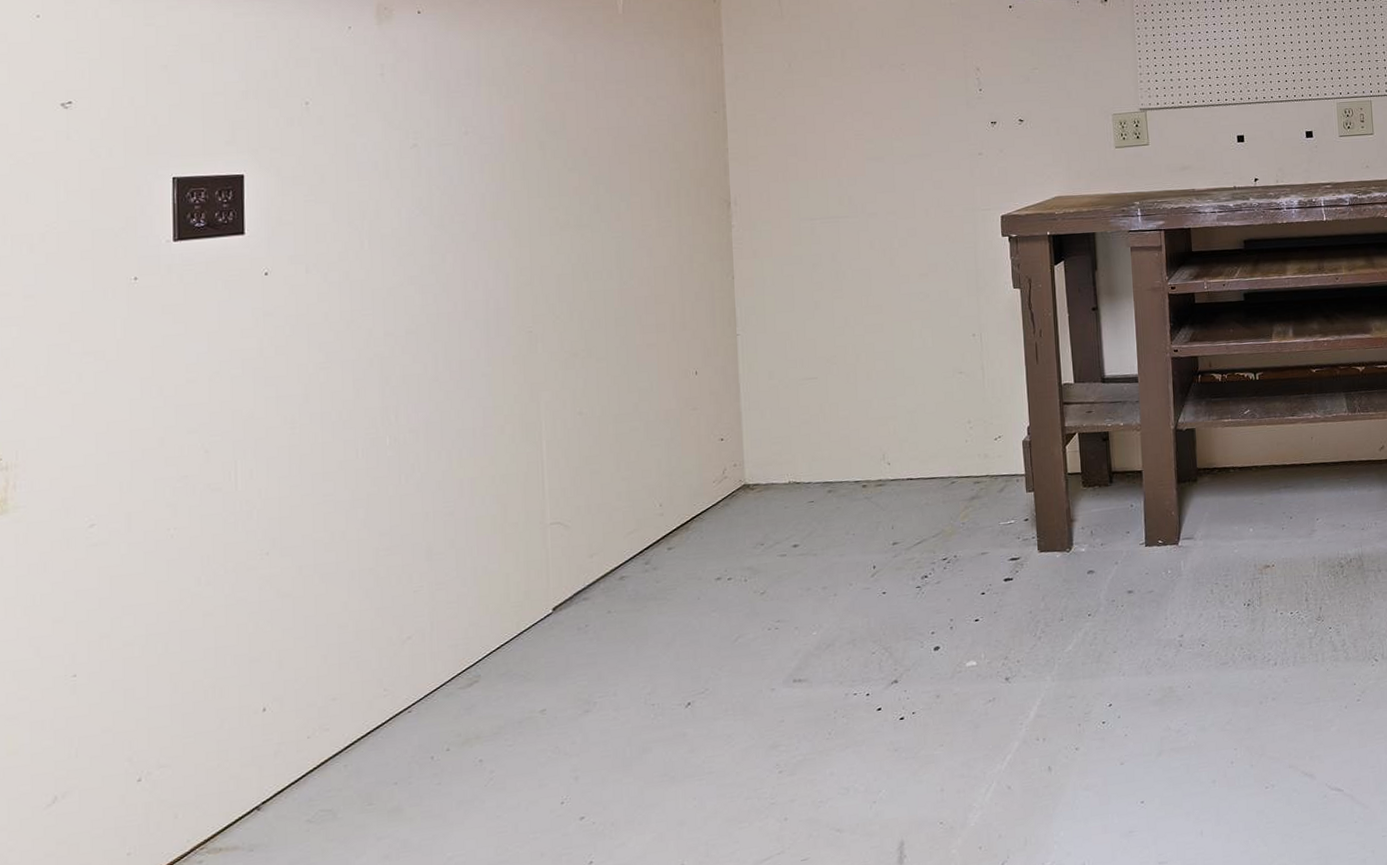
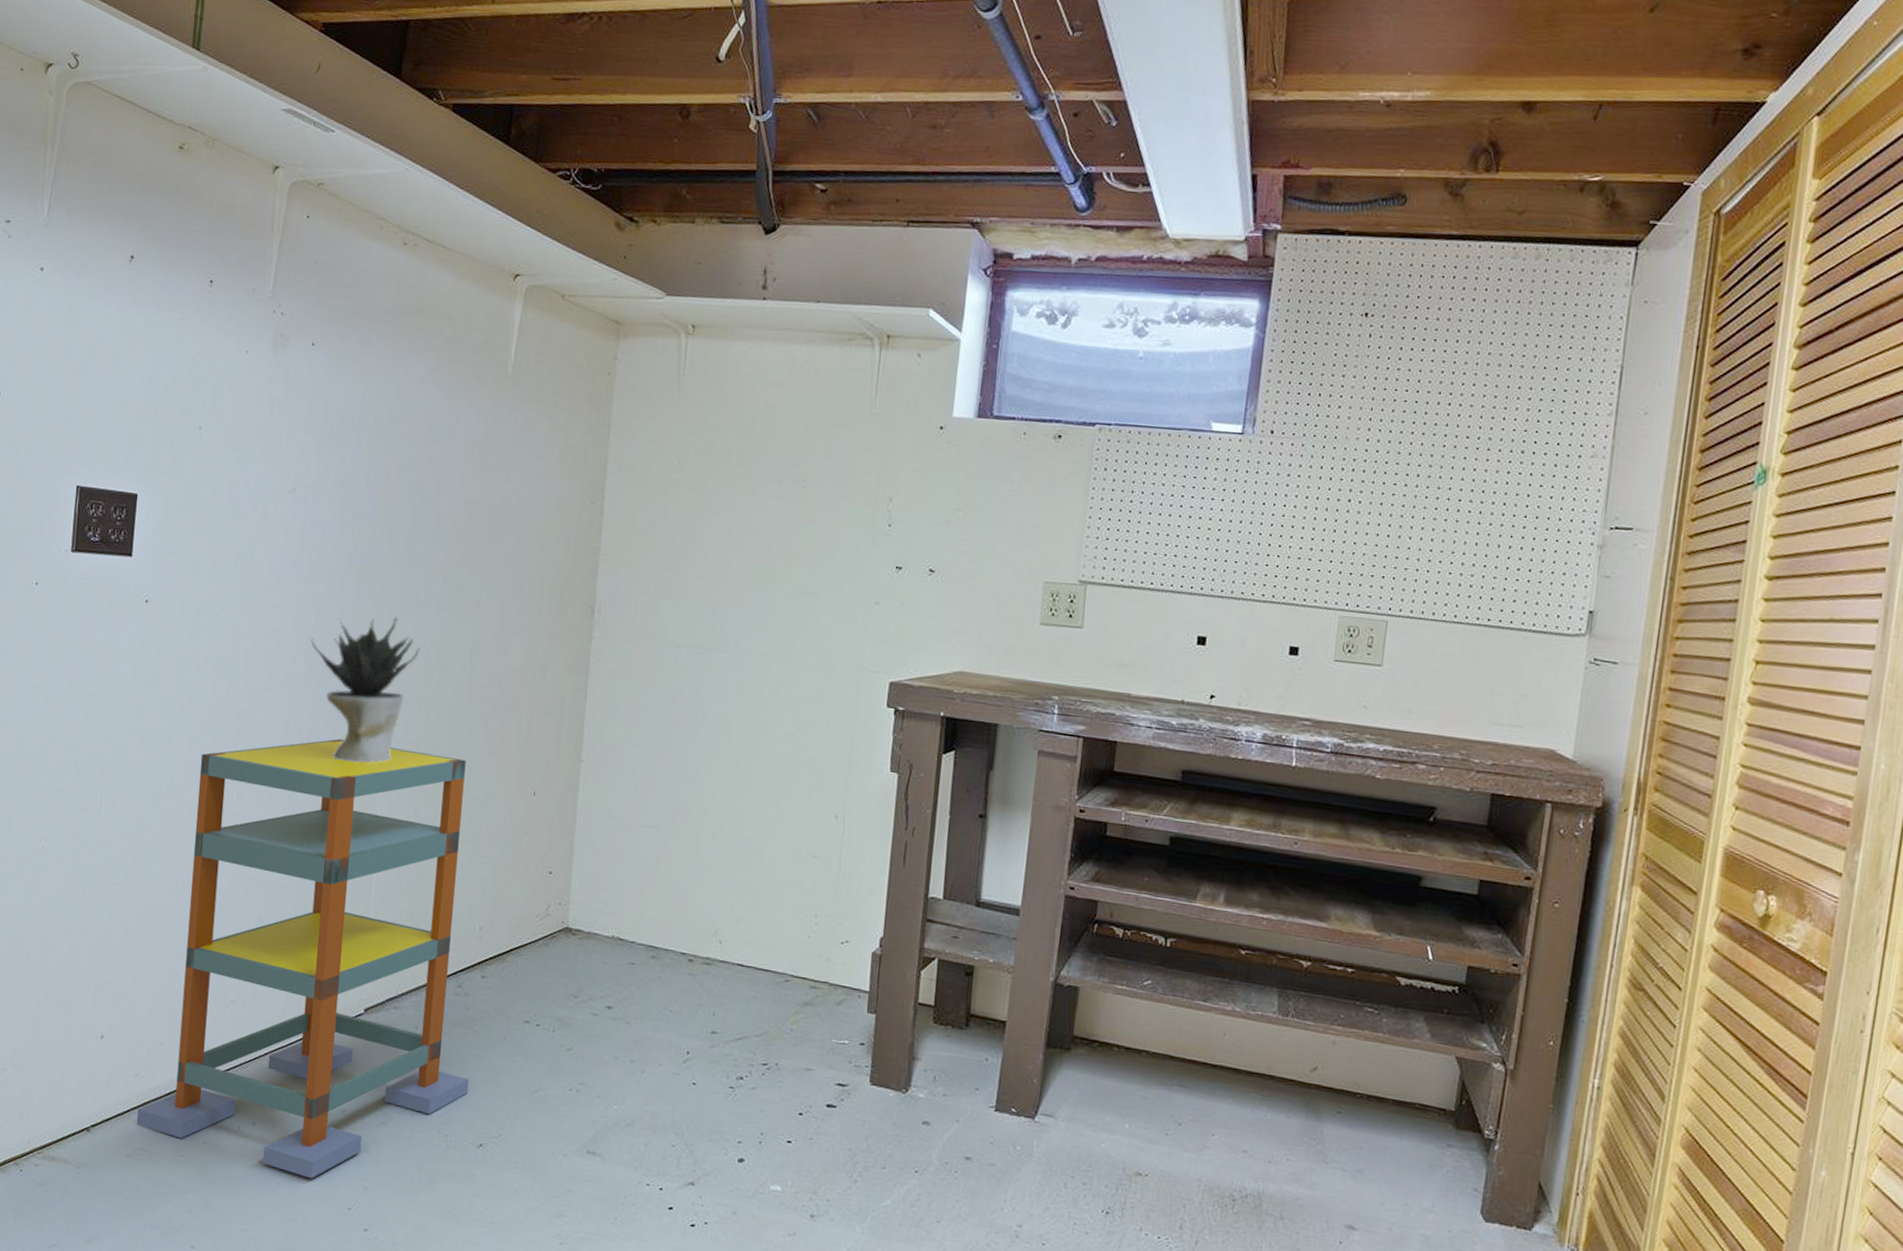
shelving unit: none [314,356,670,788] -> present [136,738,469,1179]
potted plant: none [451,242,565,383] -> present [311,616,420,763]

